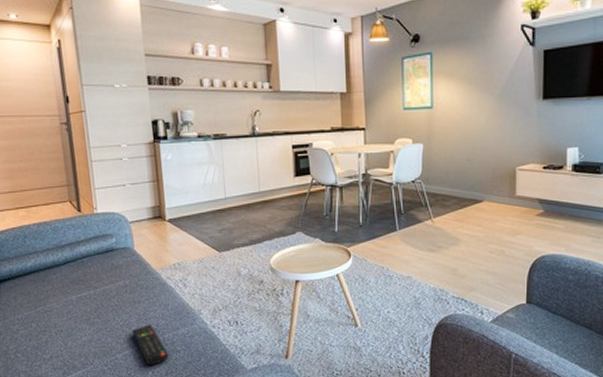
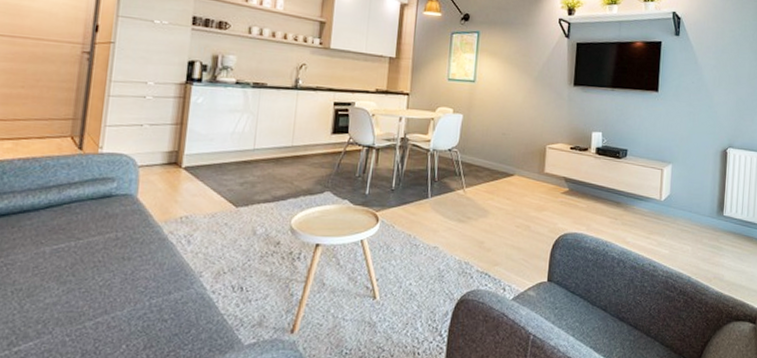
remote control: present [132,324,168,366] -> none [112,286,152,338]

